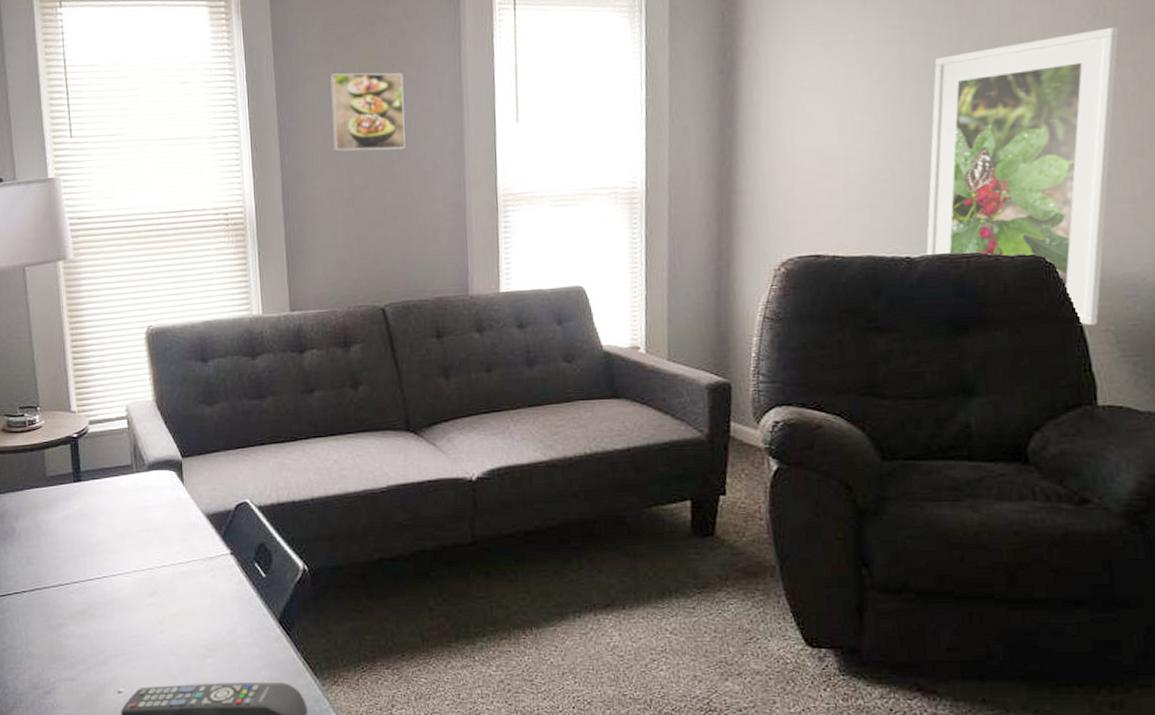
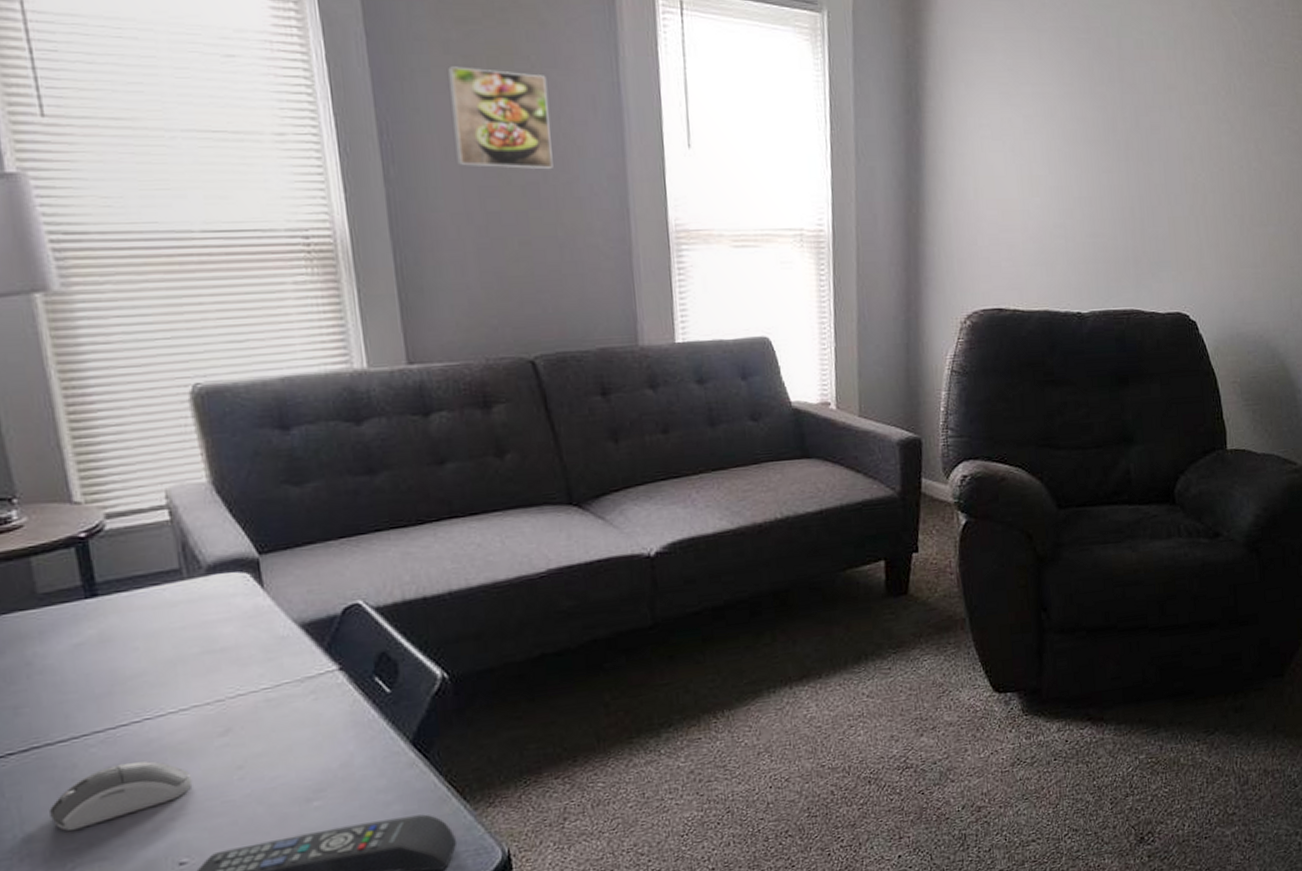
computer mouse: none [43,608,130,655] -> present [49,760,193,832]
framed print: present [926,27,1119,326] -> none [1094,105,1245,379]

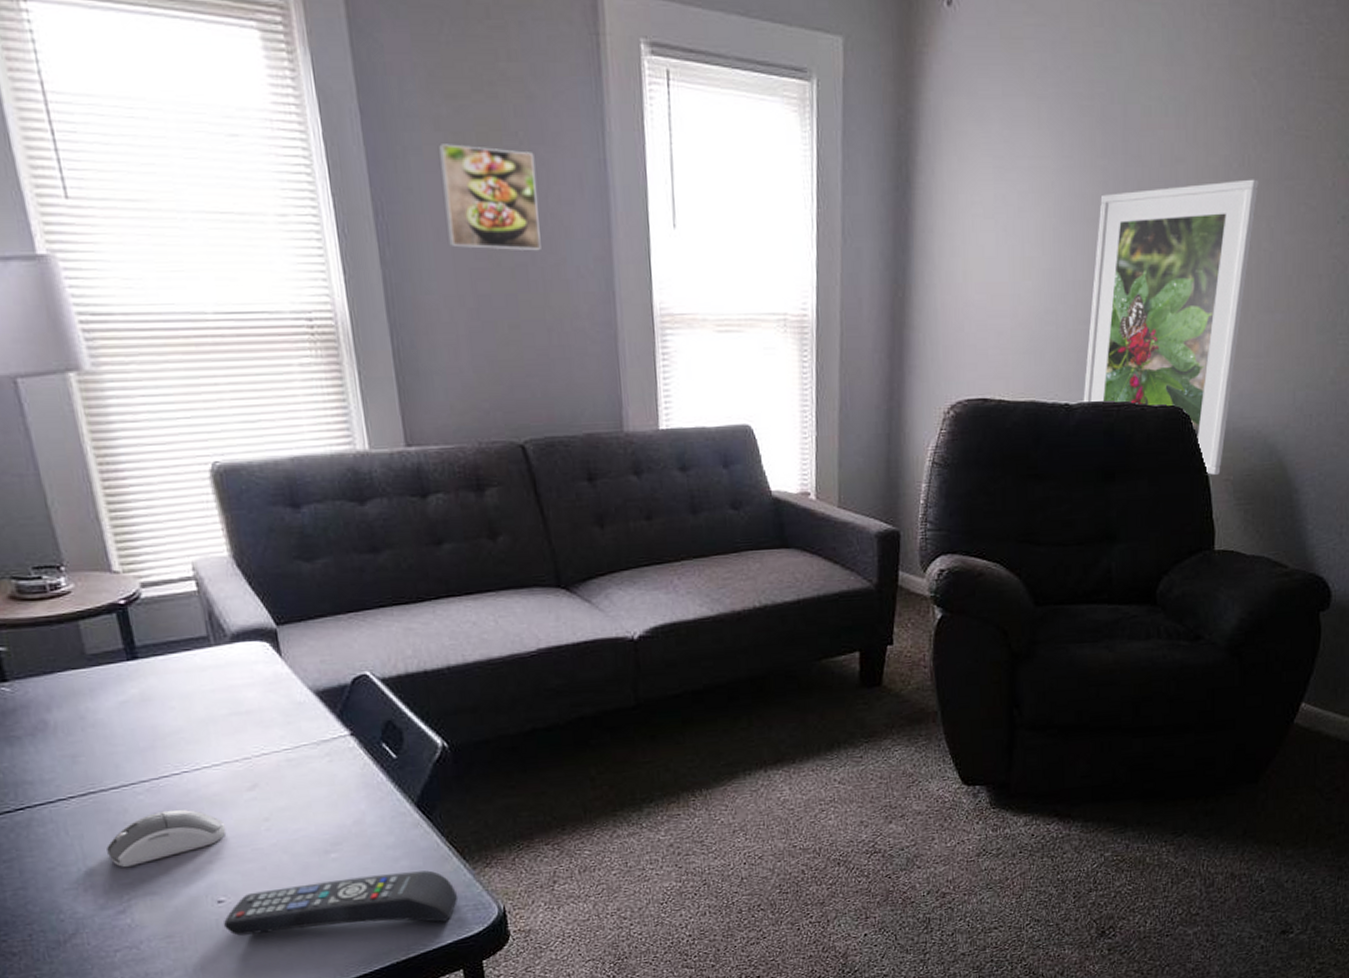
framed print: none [1094,105,1245,379] -> present [1083,179,1259,476]

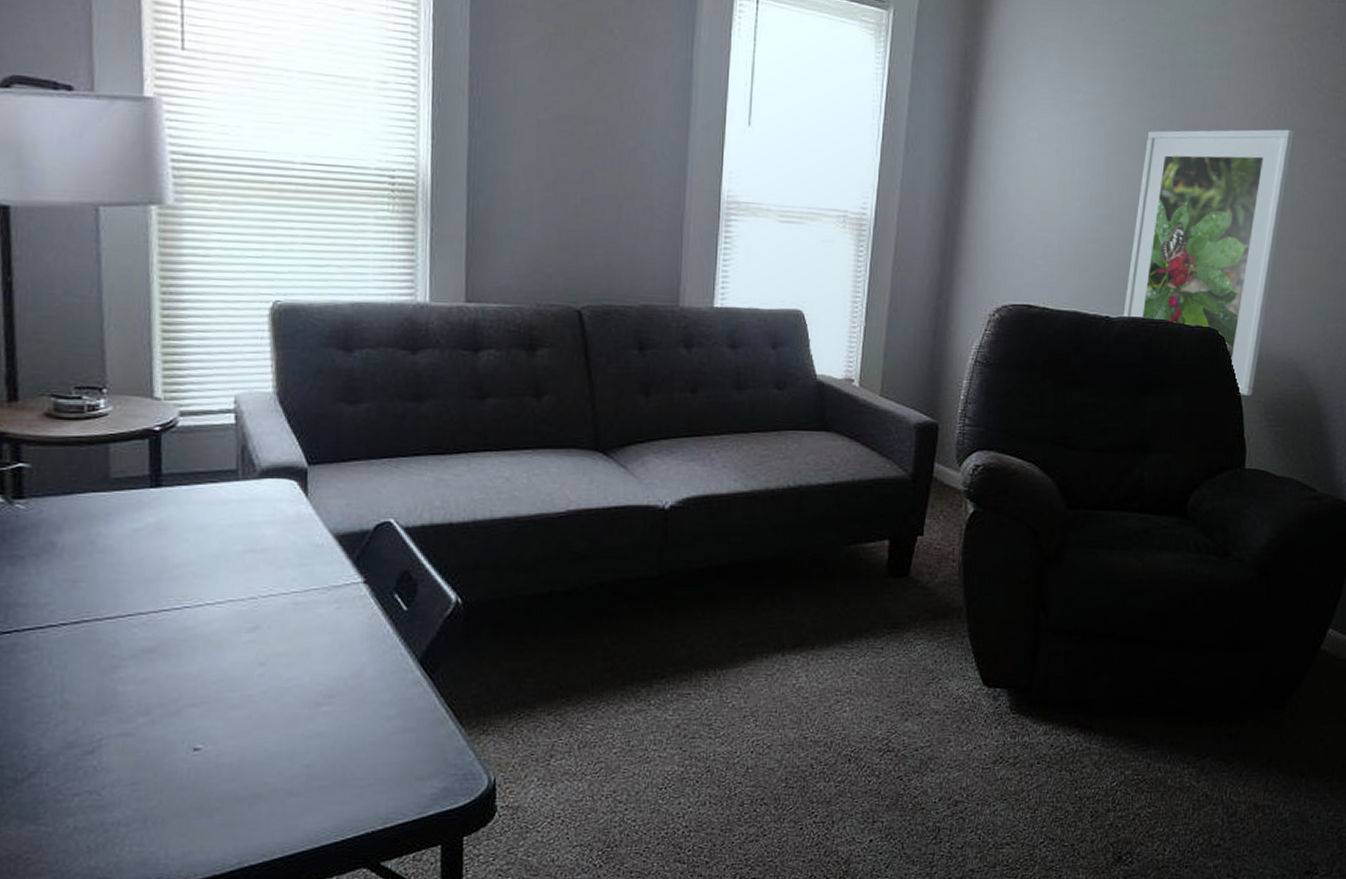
computer mouse: present [107,809,226,868] -> none [88,646,218,705]
remote control: present [223,870,459,936] -> none [194,733,448,790]
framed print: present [437,144,541,251] -> none [536,33,626,135]

